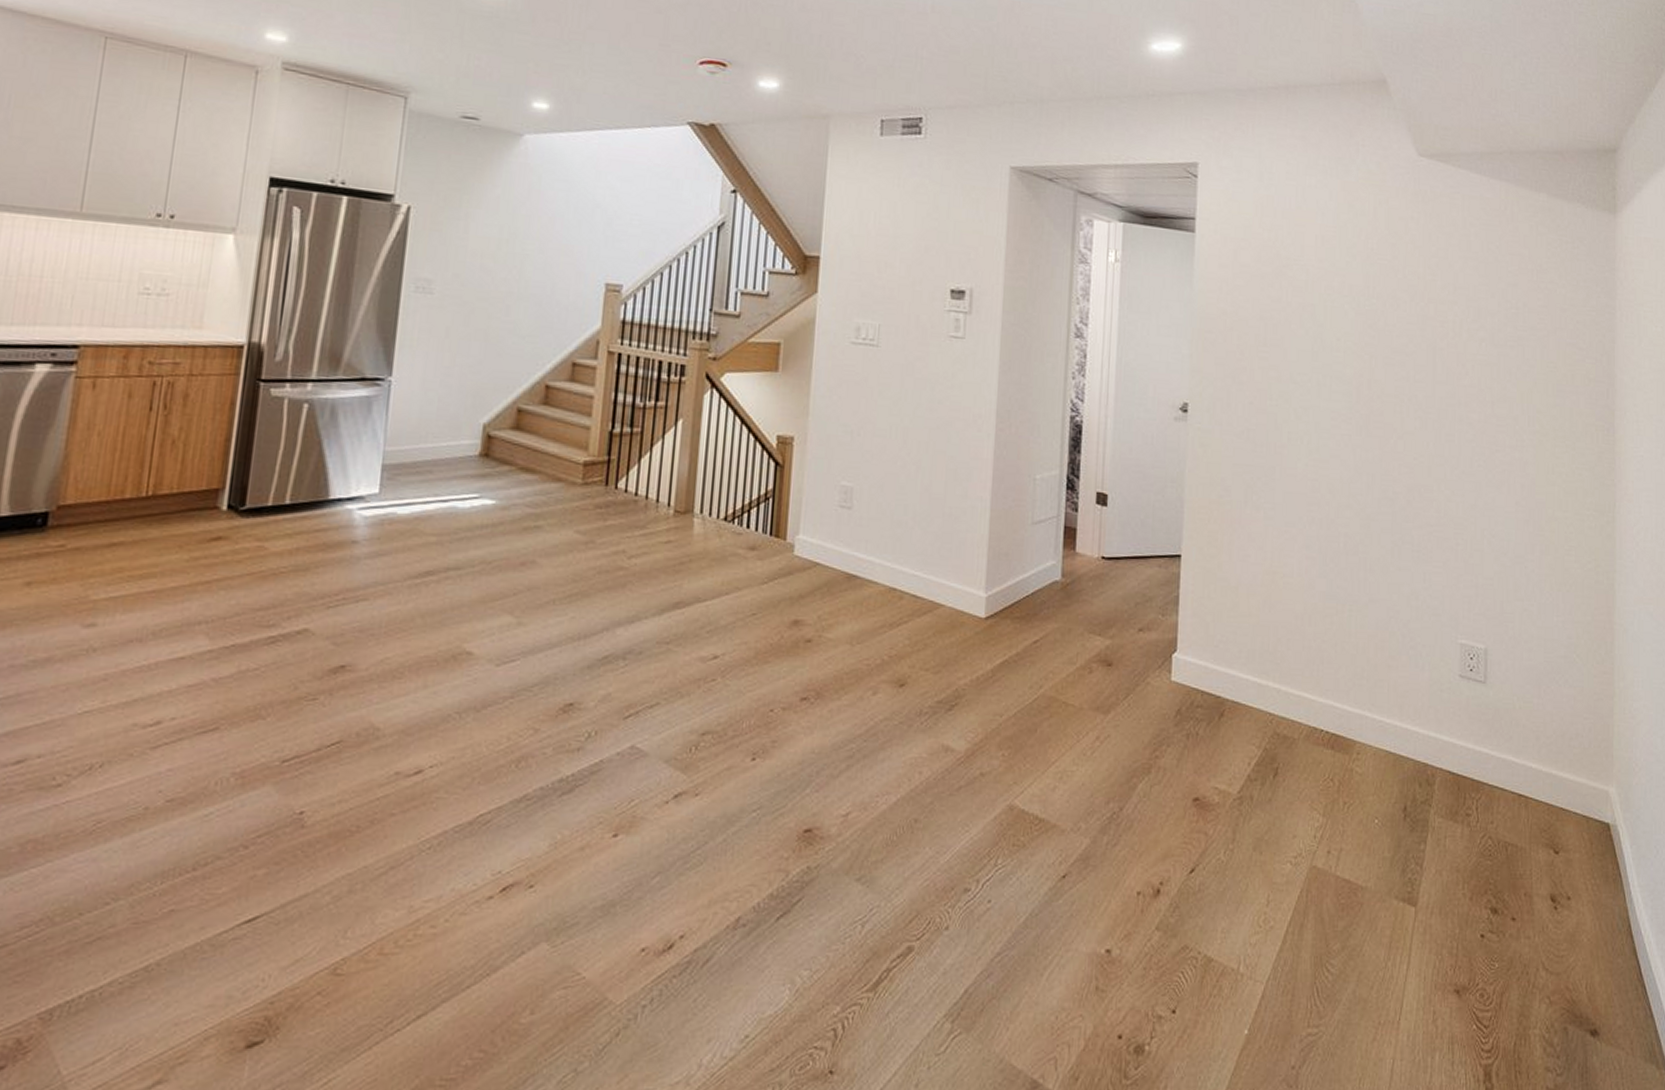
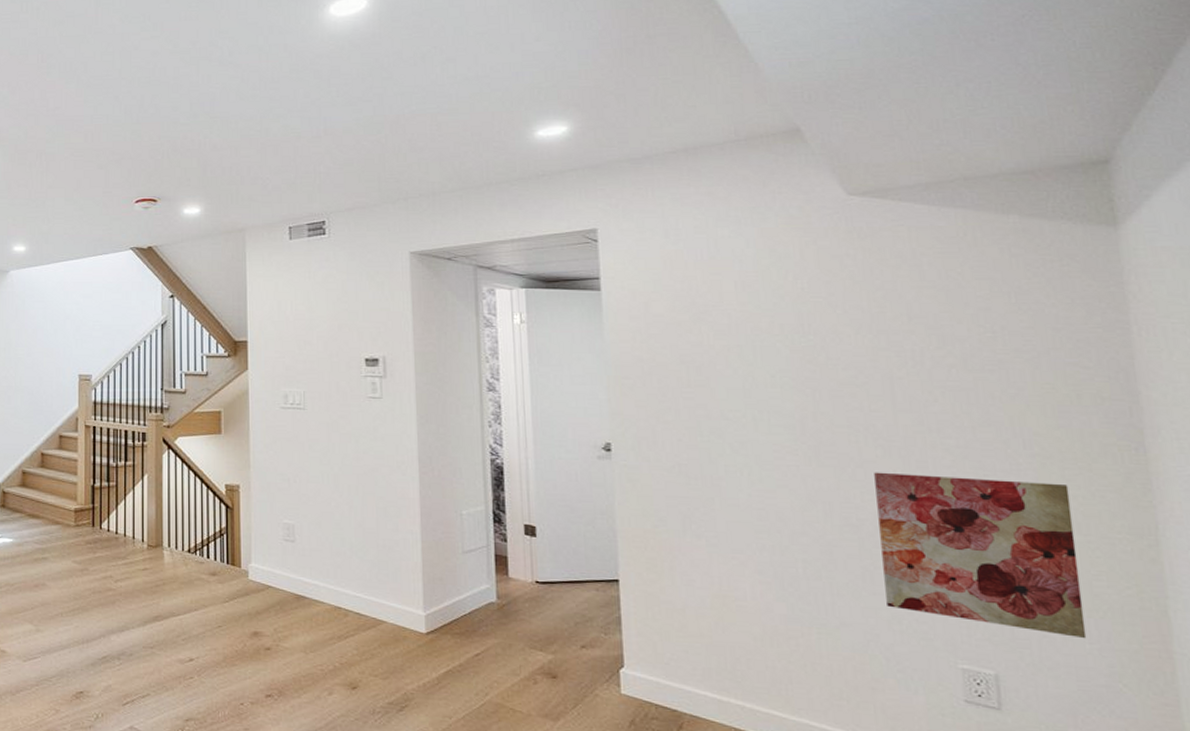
wall art: none [1408,444,1557,612] -> present [874,472,1087,639]

